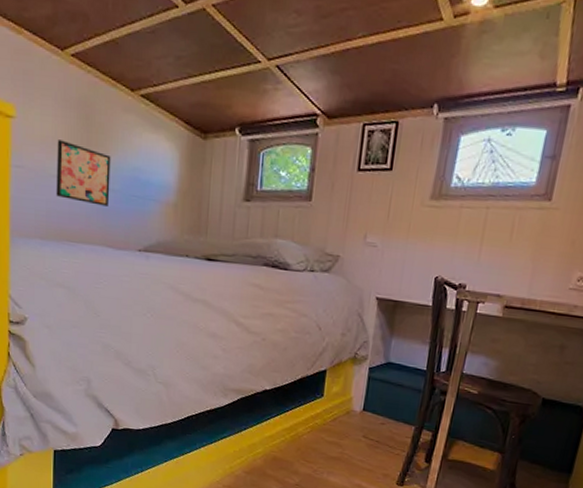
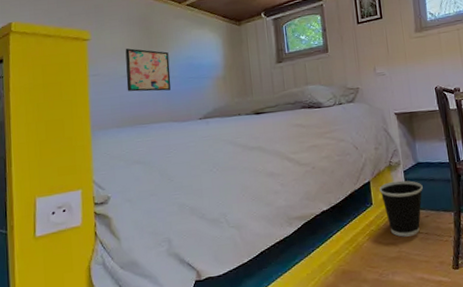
wastebasket: none [335,376,387,440] -> present [379,180,423,237]

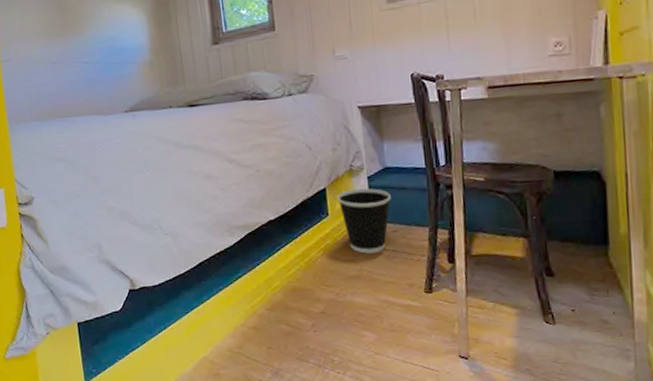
wall art: present [125,48,172,92] -> none [37,28,92,80]

